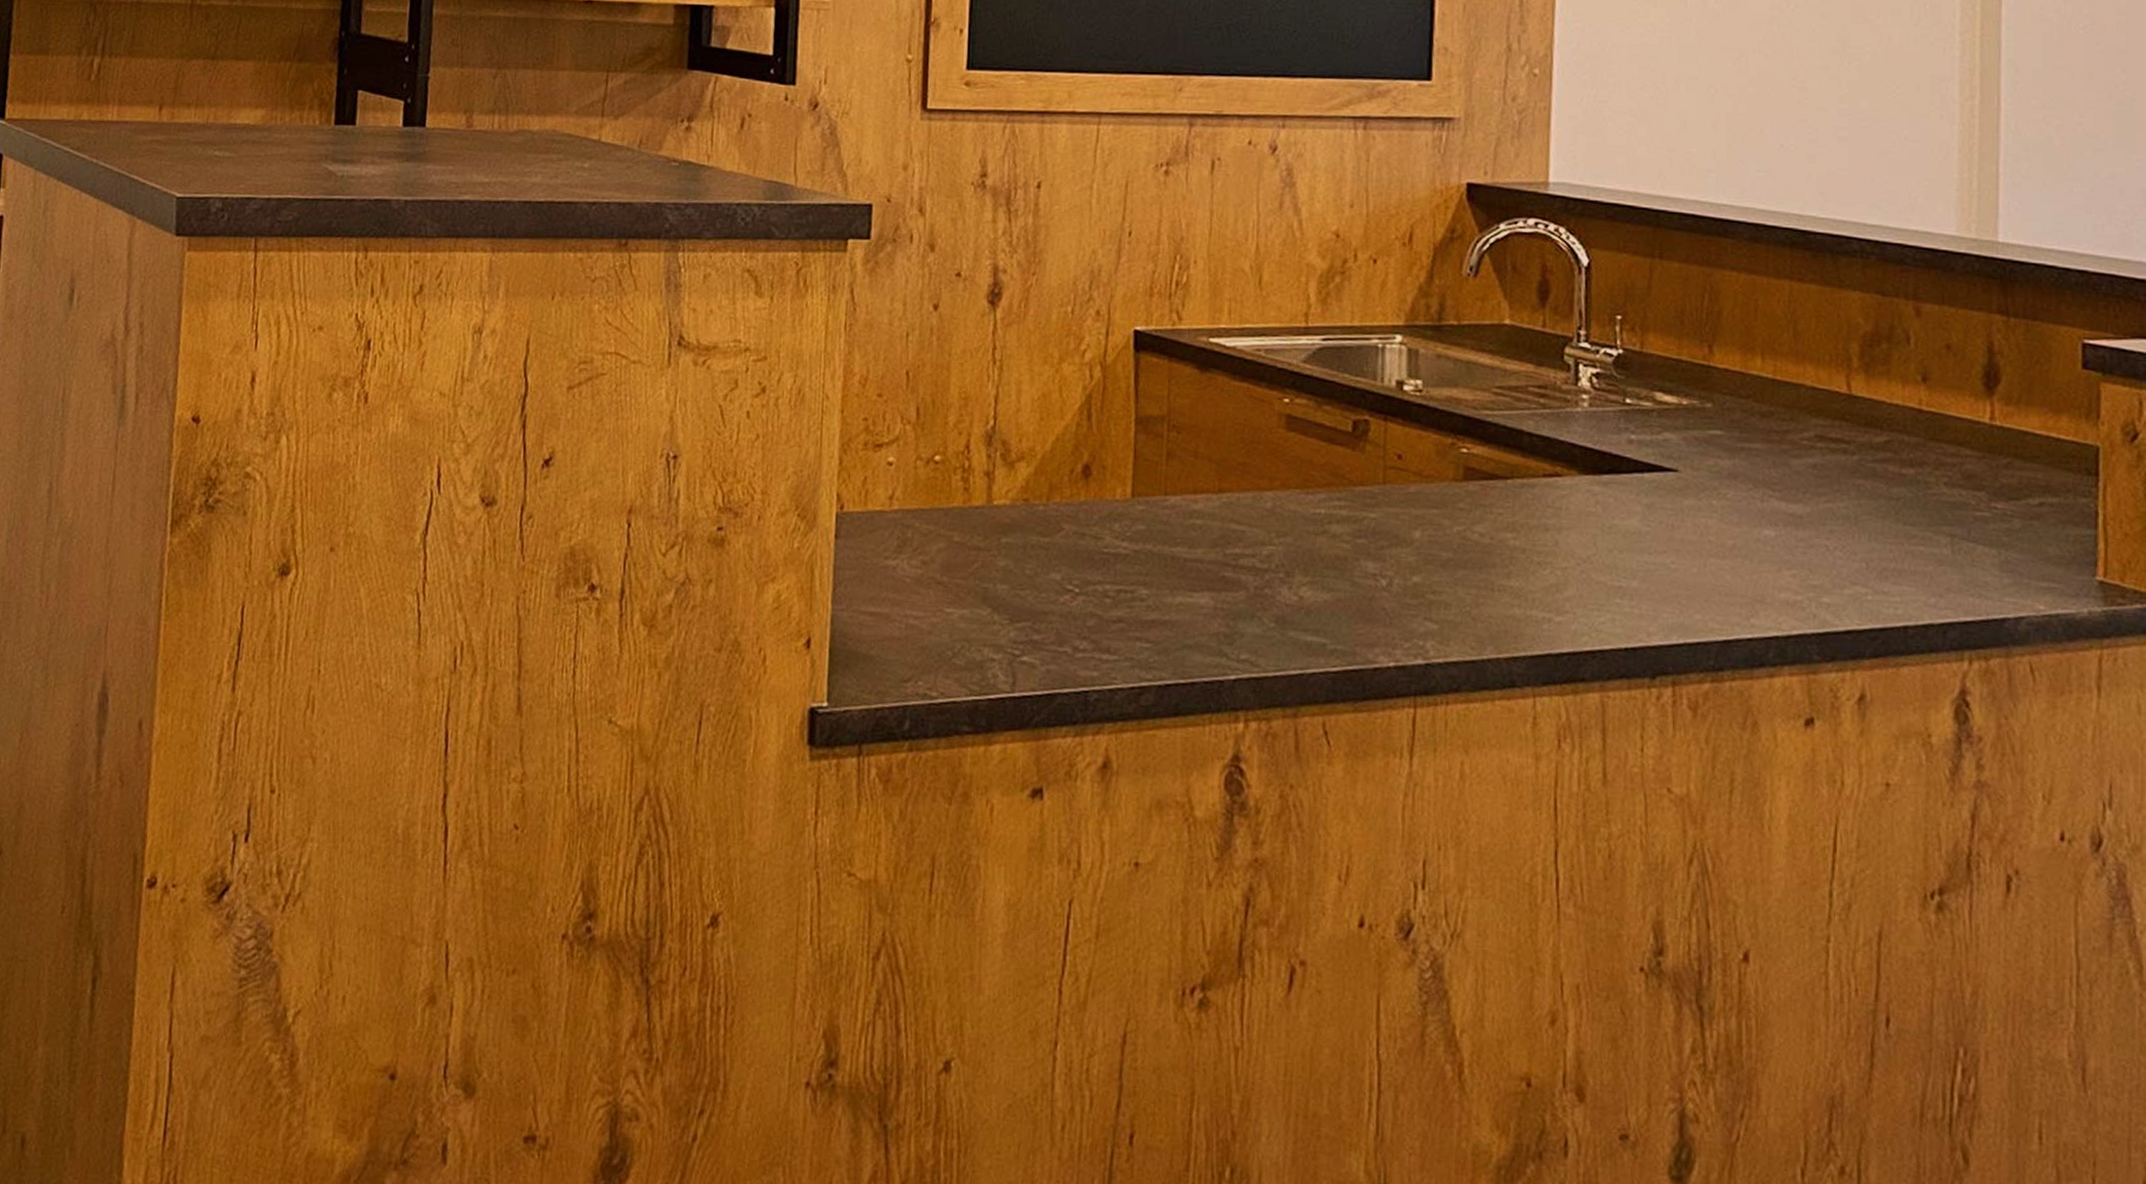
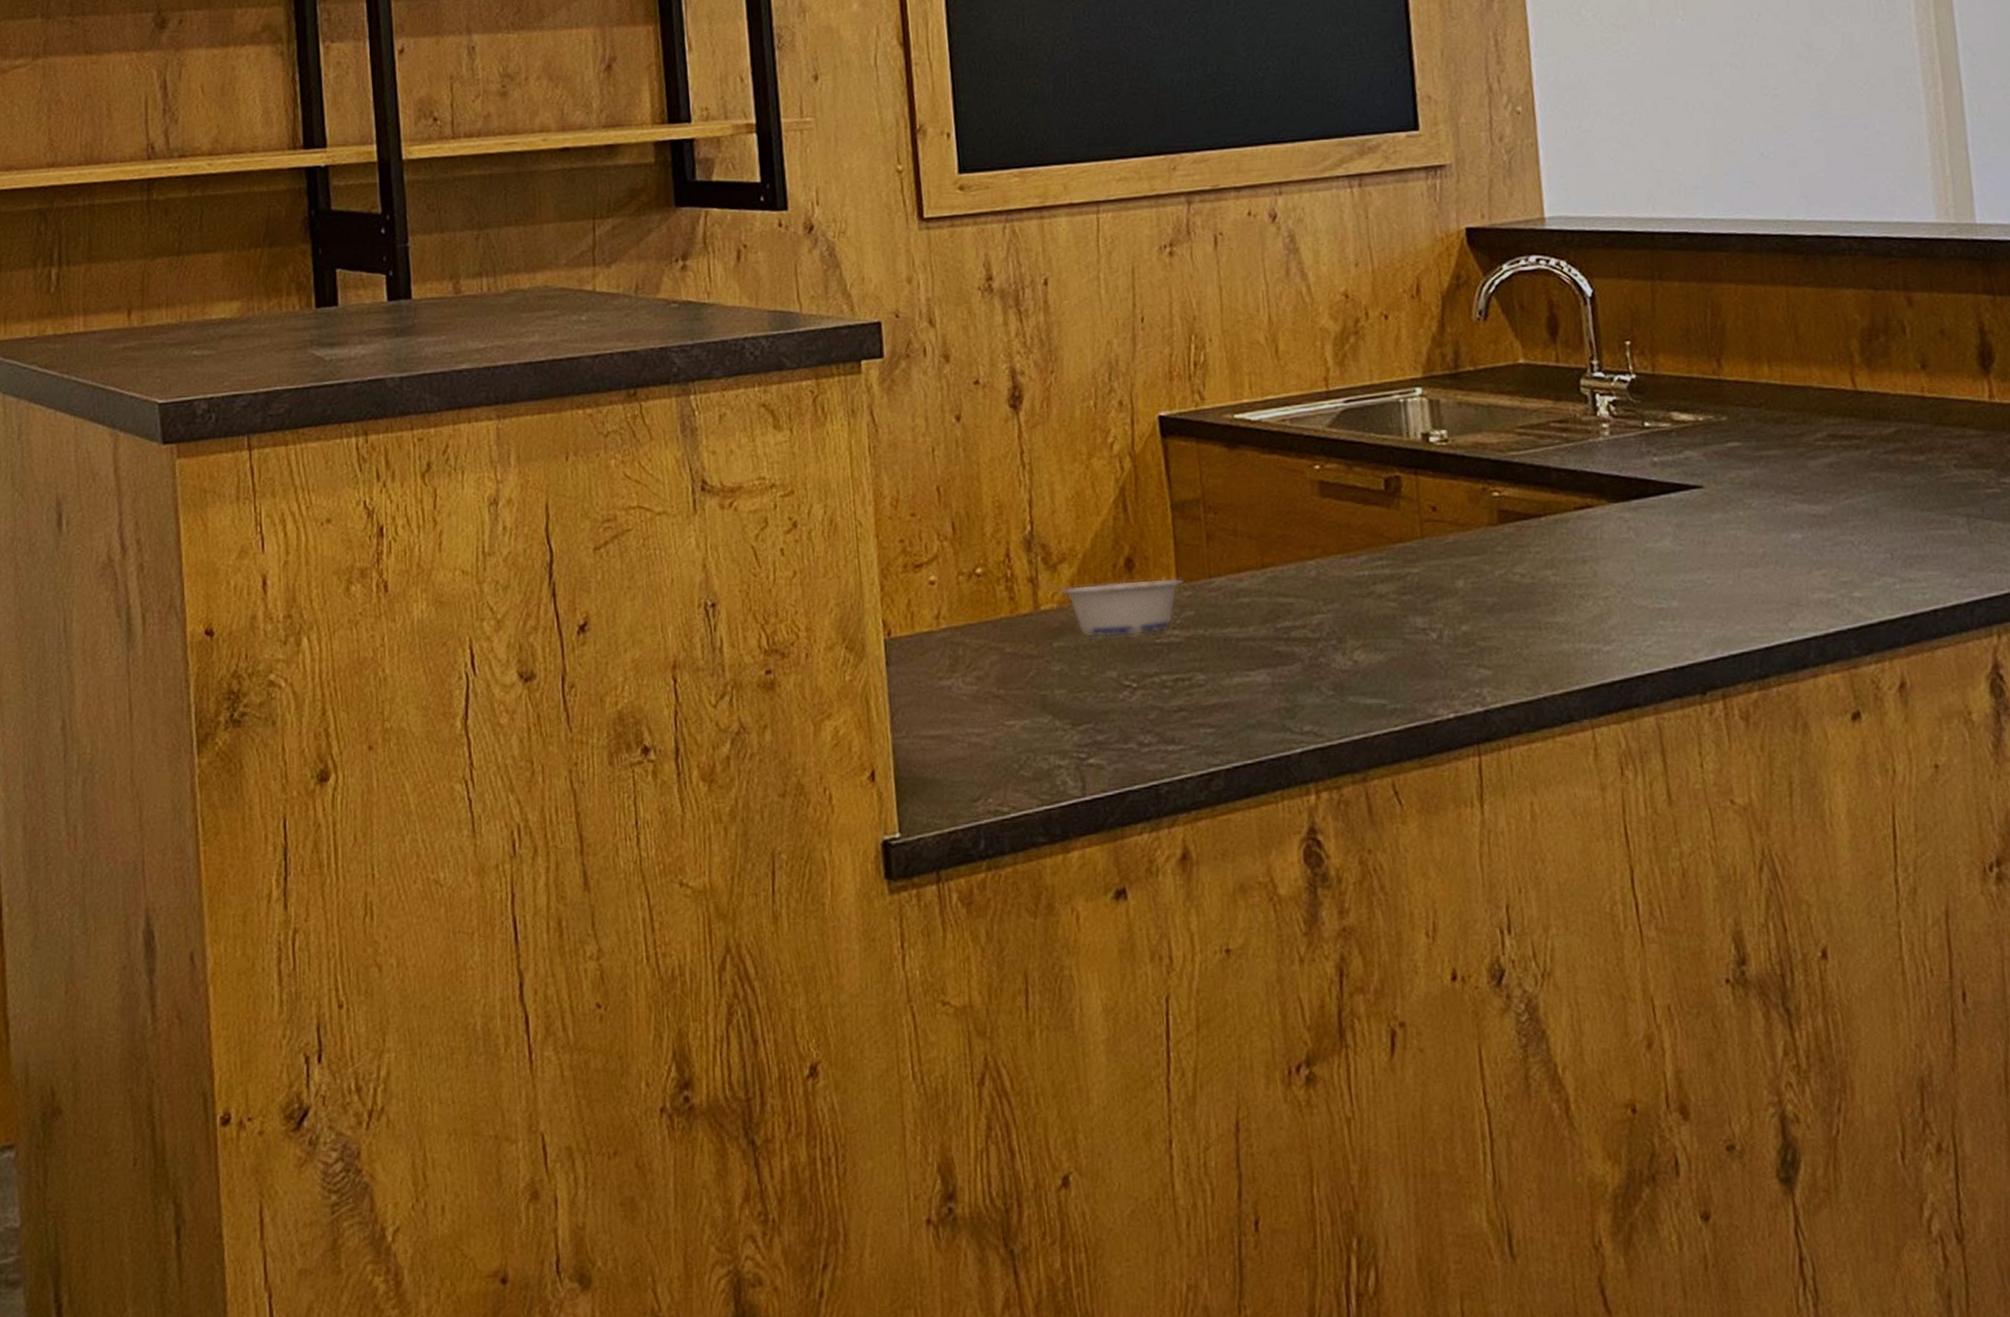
legume: none [994,476,1139,542] -> present [1037,578,1184,638]

